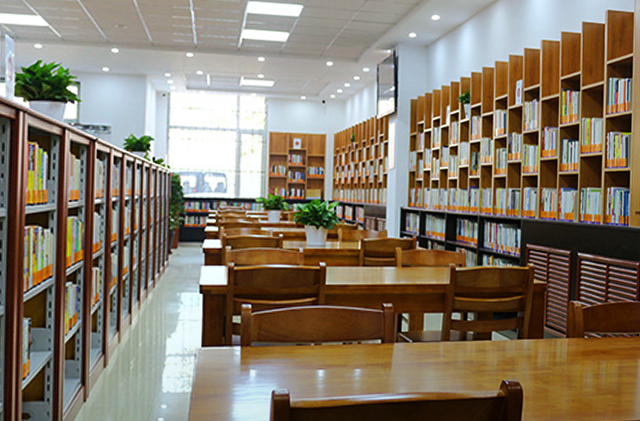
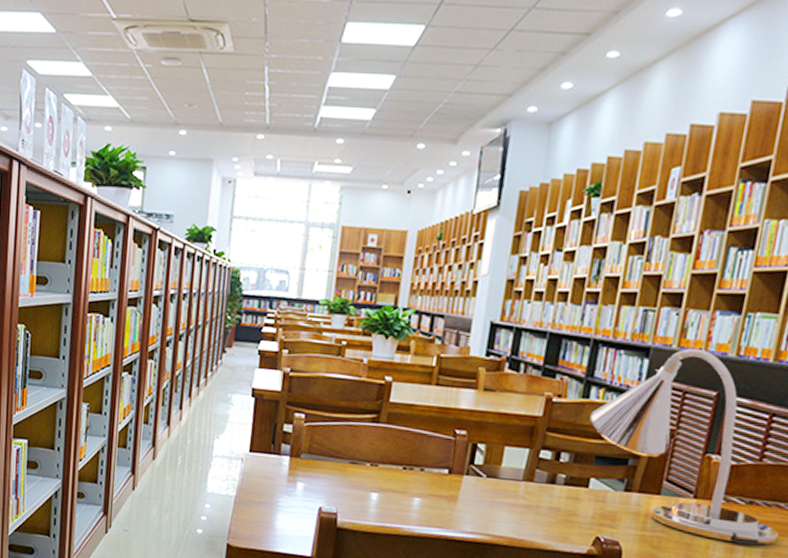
table lamp: none [485,218,627,371] -> present [589,348,780,547]

